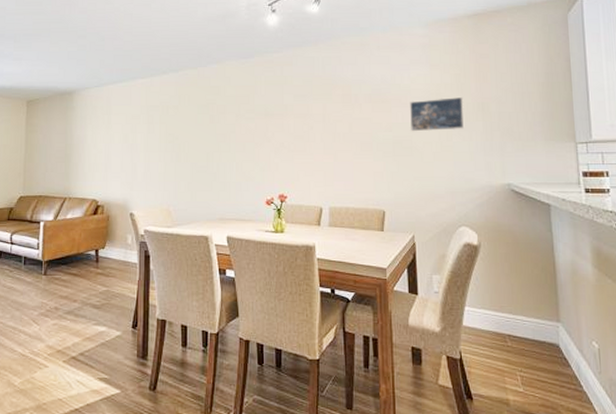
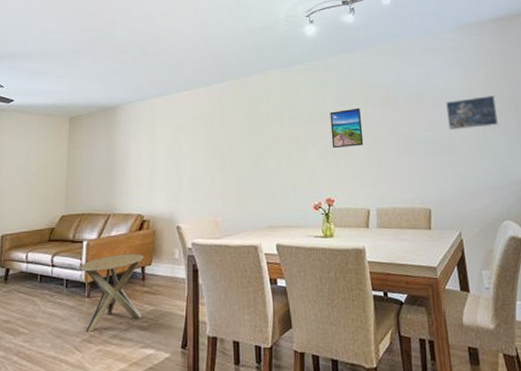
side table: none [36,236,98,307] -> present [79,253,144,332]
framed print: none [287,104,321,144] -> present [330,108,364,148]

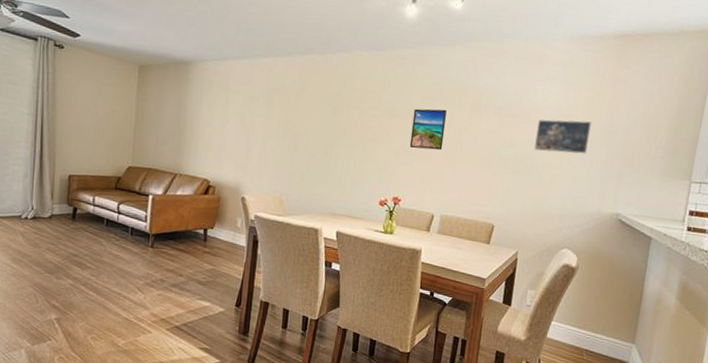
side table: present [79,253,144,332] -> none [144,213,207,278]

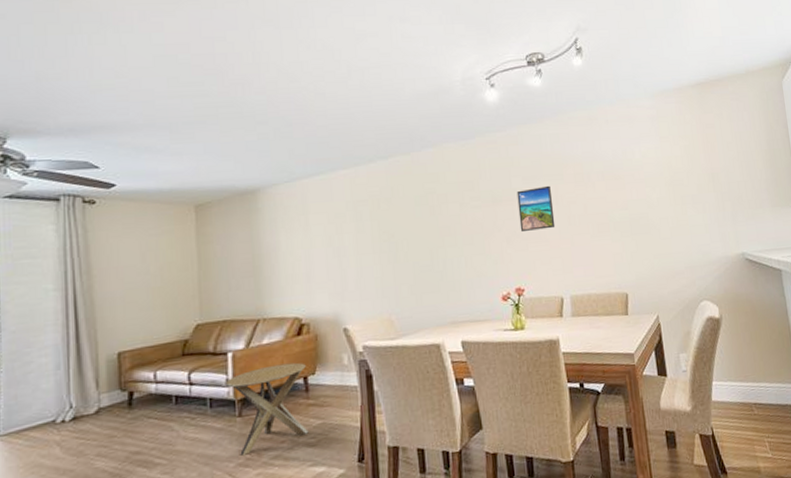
side table: none [144,213,207,278] -> present [225,362,309,456]
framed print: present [534,119,592,154] -> none [643,169,697,208]

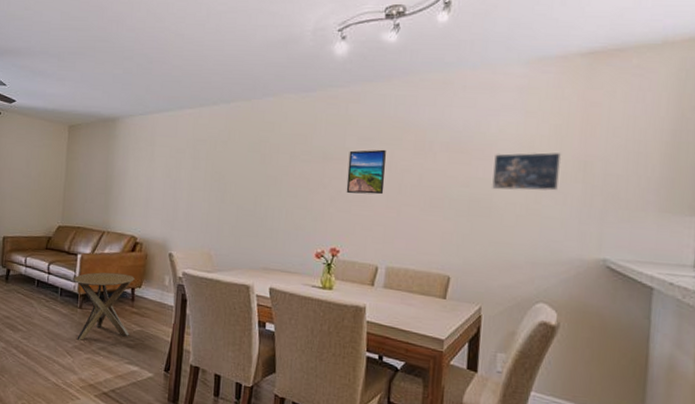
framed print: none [643,169,697,208] -> present [492,152,561,191]

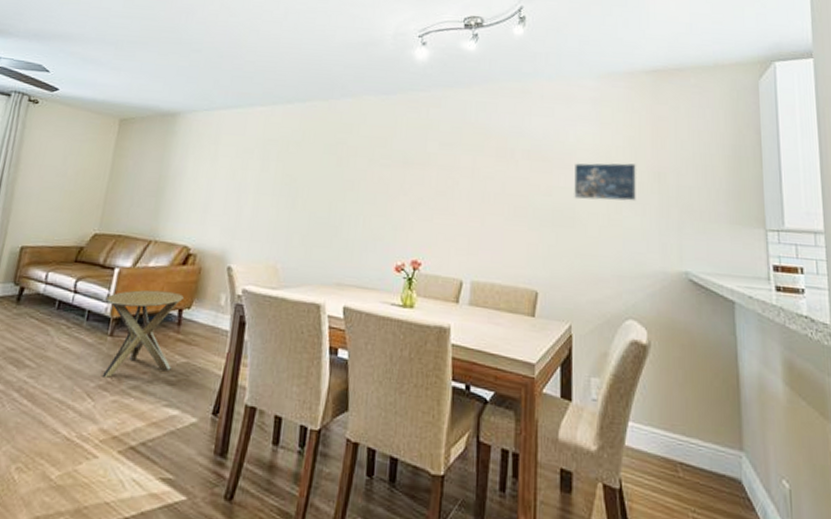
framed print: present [346,149,386,195] -> none [427,155,469,203]

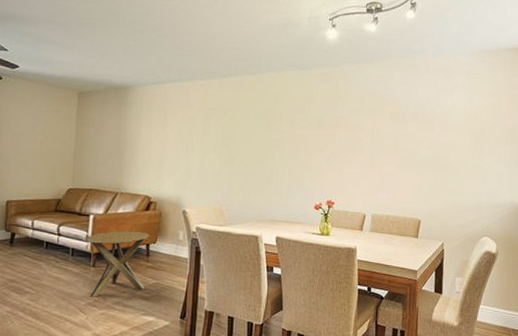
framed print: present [574,163,637,202] -> none [449,122,496,152]

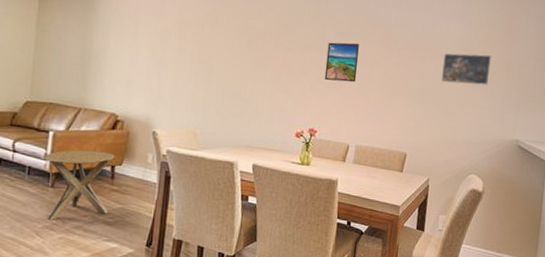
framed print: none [338,118,370,156] -> present [324,42,359,83]
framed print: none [449,122,496,152] -> present [441,53,491,86]

